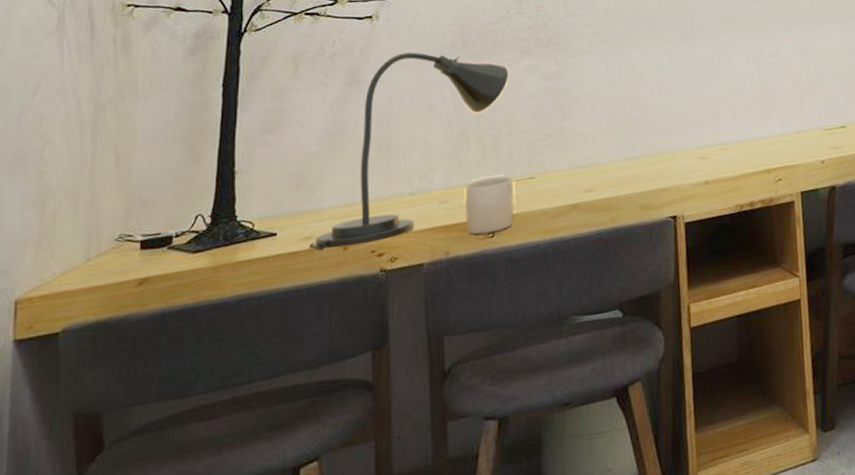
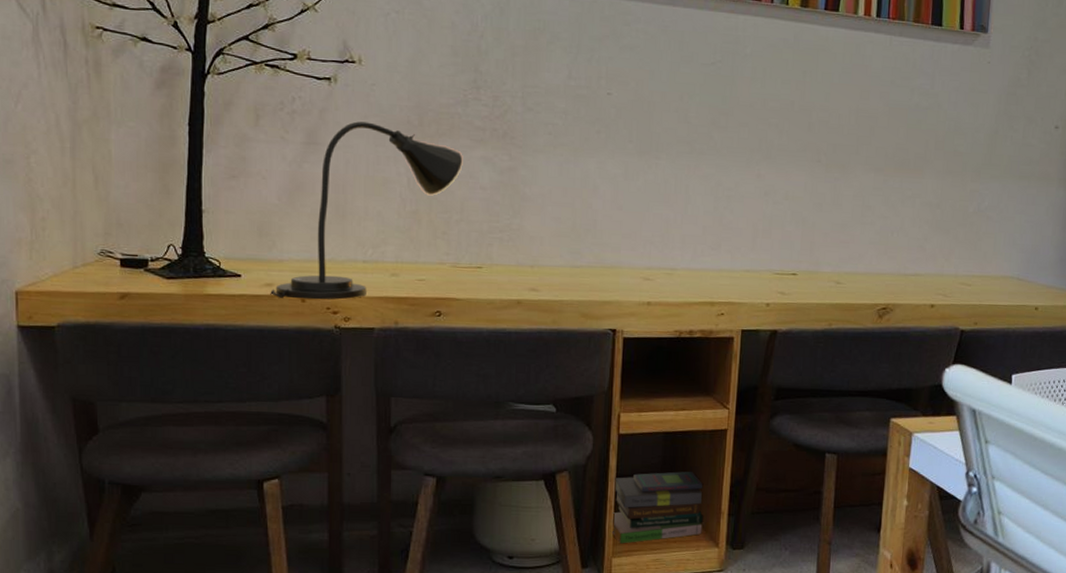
mug: present [465,176,515,235] -> none [415,259,462,312]
books: none [691,353,790,453] -> present [610,471,703,544]

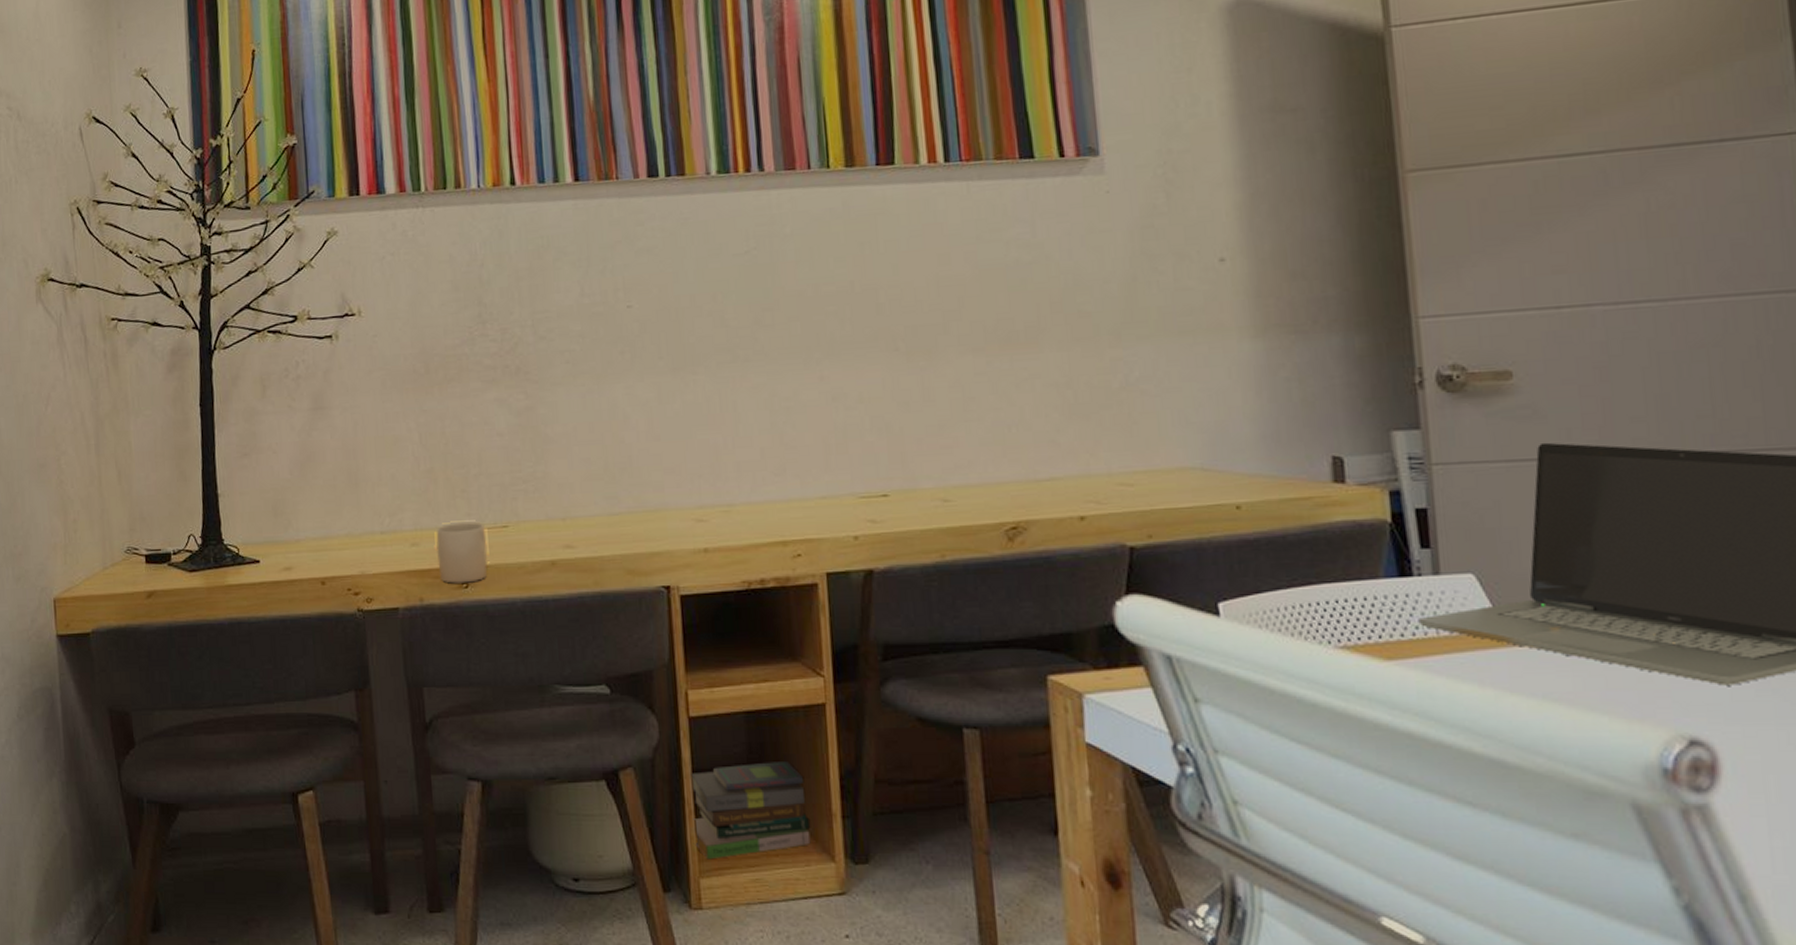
desk lamp: present [271,121,462,300] -> none [291,377,475,582]
mug: none [415,259,462,312] -> present [436,522,488,584]

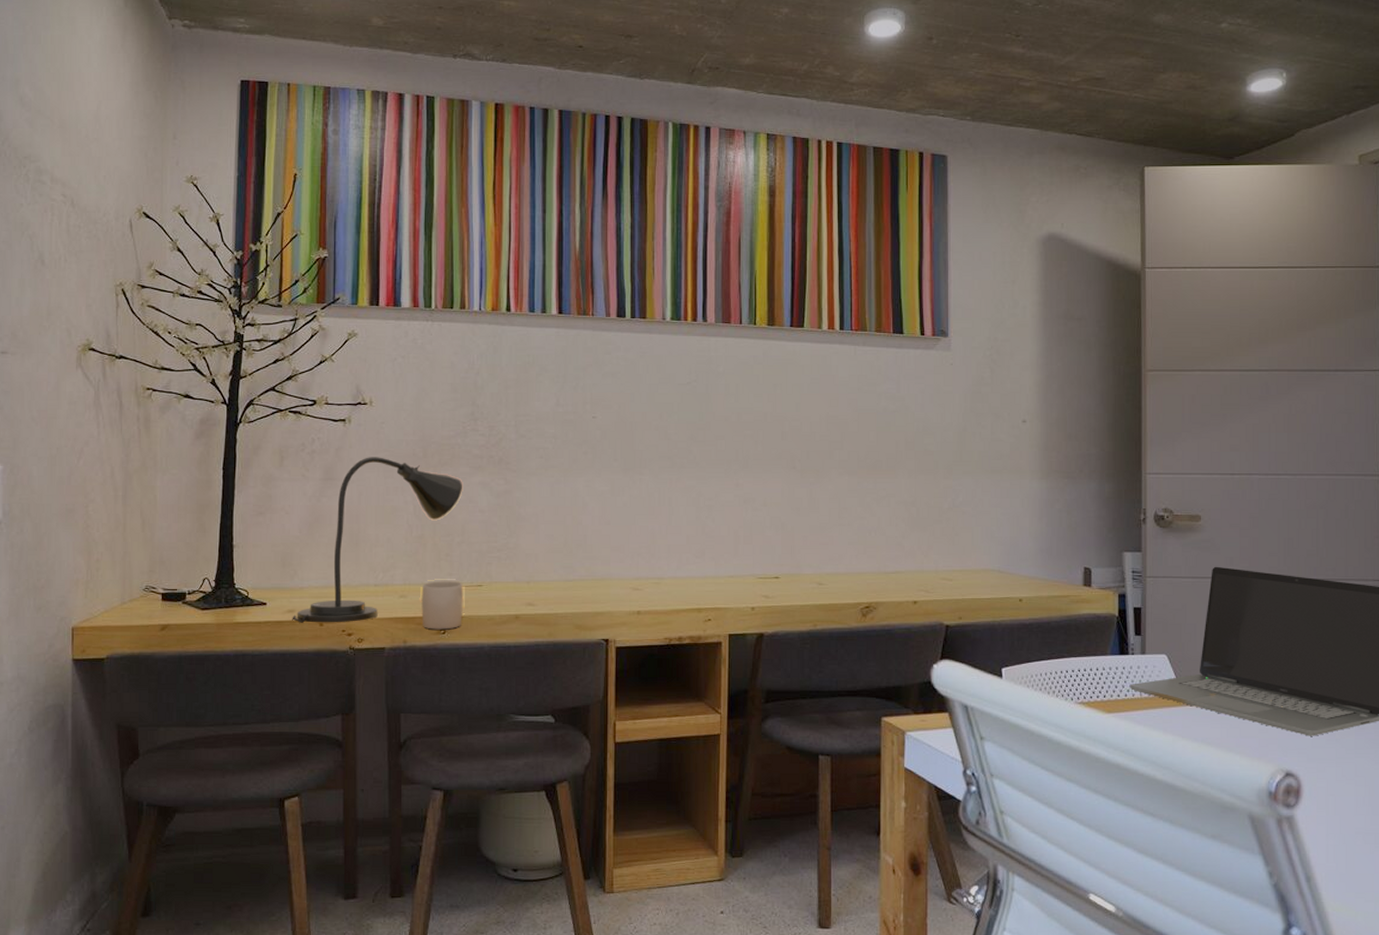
desk lamp: none [291,377,475,582] -> present [293,457,462,623]
books: present [691,762,811,860] -> none [610,778,701,854]

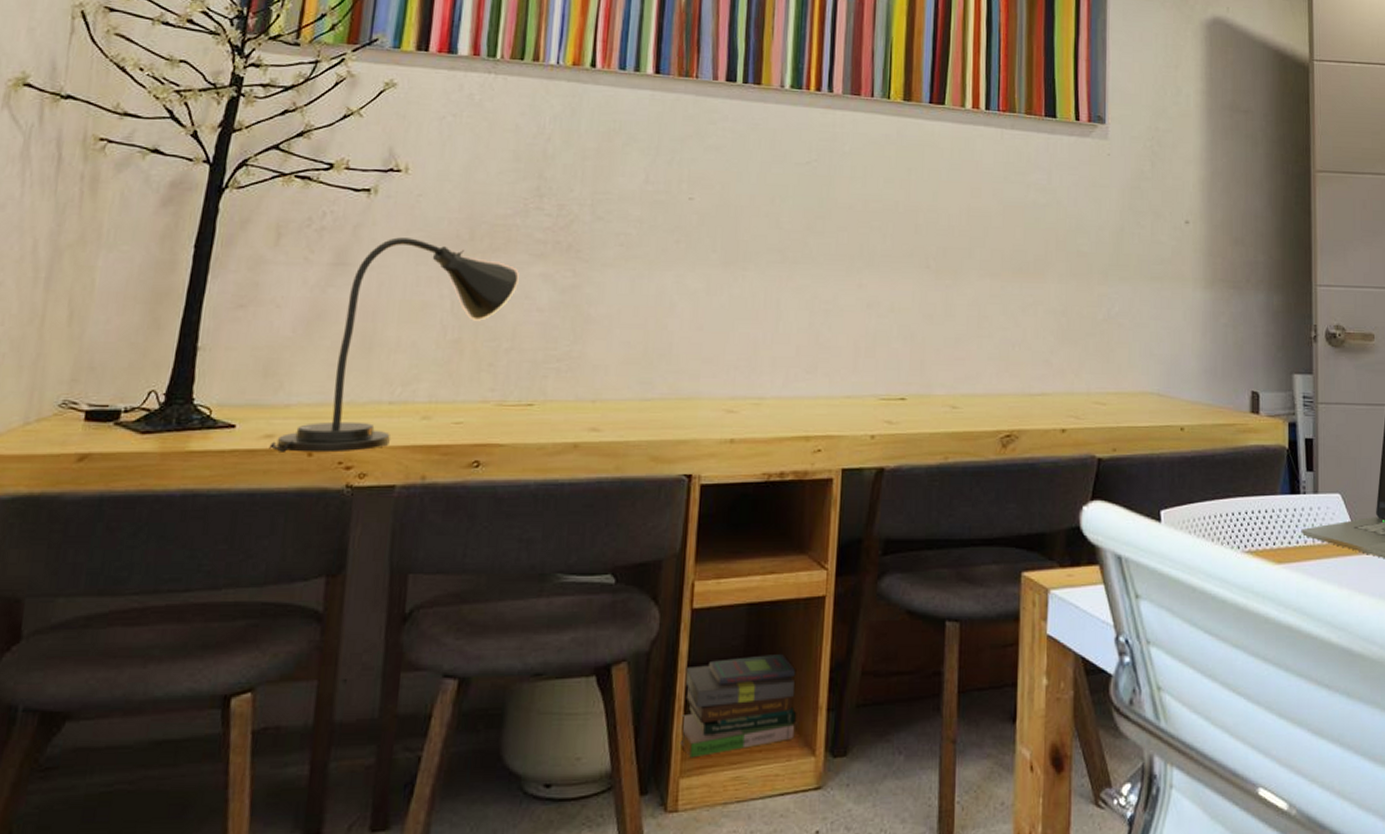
mug: present [421,580,464,630] -> none [448,397,508,462]
books: none [610,778,701,854] -> present [678,654,796,758]

